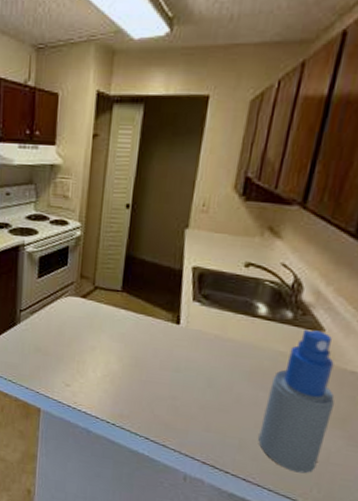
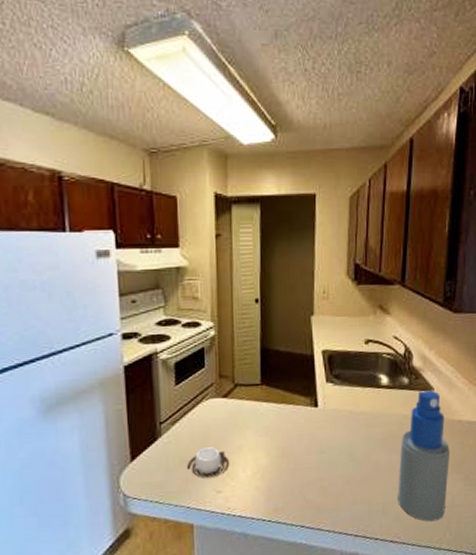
cup: none [40,341,81,371] -> present [186,447,230,479]

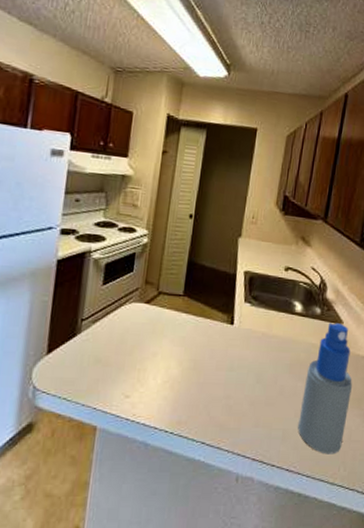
cup: present [186,447,230,479] -> none [99,350,143,382]

